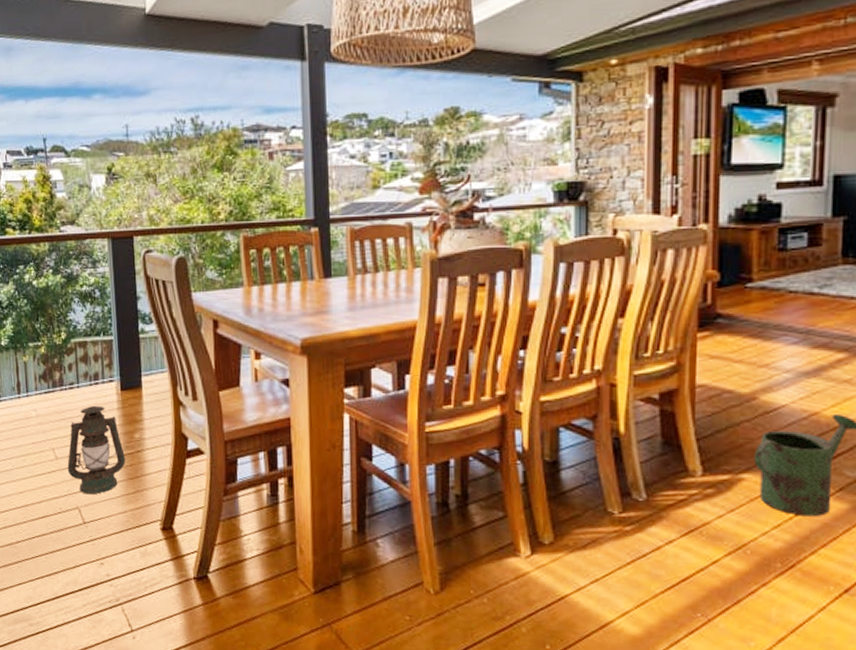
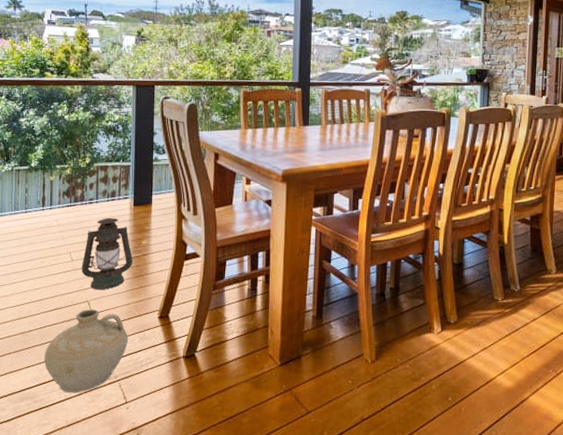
ceramic jug: none [36,517,129,617] -> present [44,309,129,393]

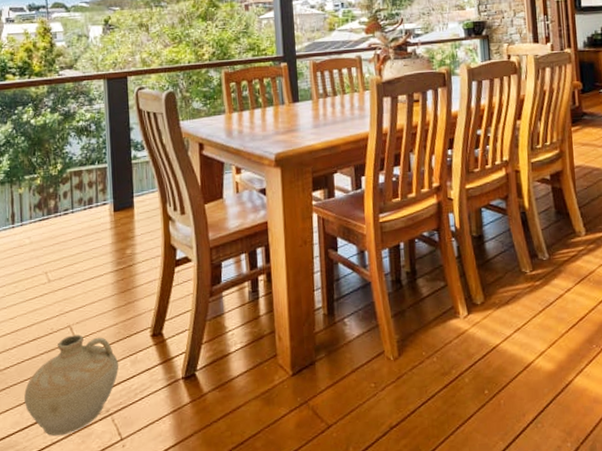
lantern: present [81,218,133,289] -> none [60,228,117,311]

